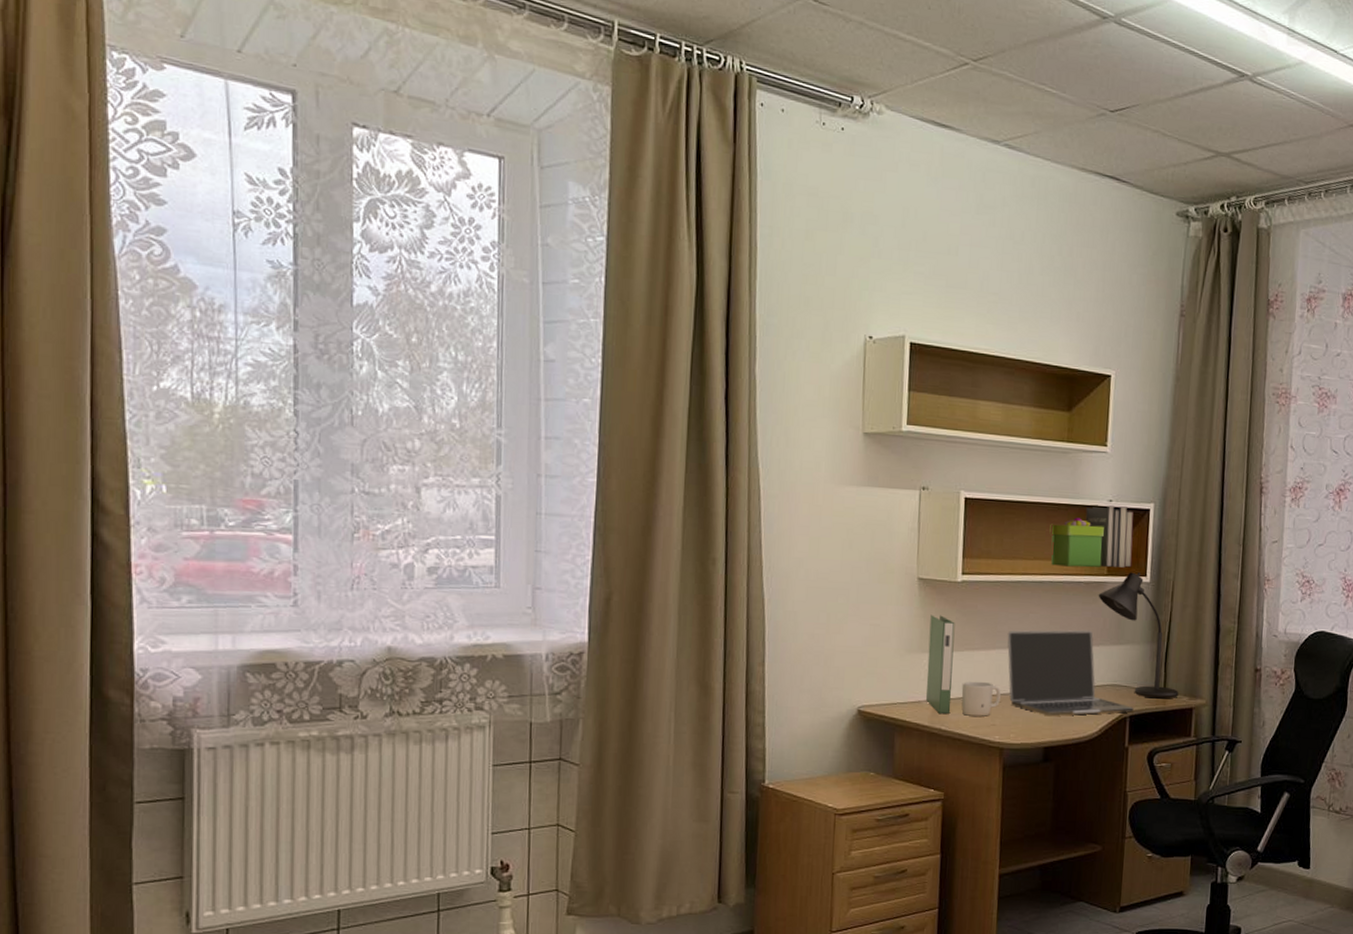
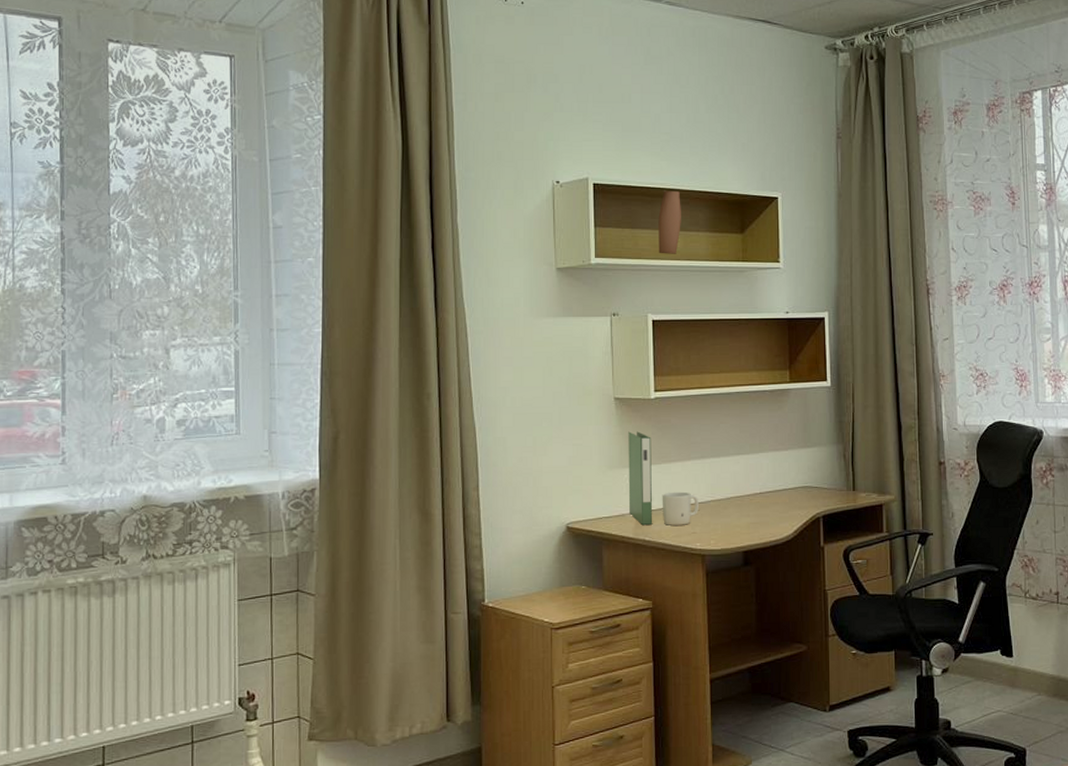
vase: none [977,357,1006,428] -> present [658,190,681,254]
laptop: present [1007,630,1134,717] -> none [701,436,826,521]
decorative box: present [1049,517,1104,568] -> none [733,331,784,377]
books: present [1085,504,1134,568] -> none [765,316,812,375]
desk lamp: present [1098,572,1179,699] -> none [783,378,868,497]

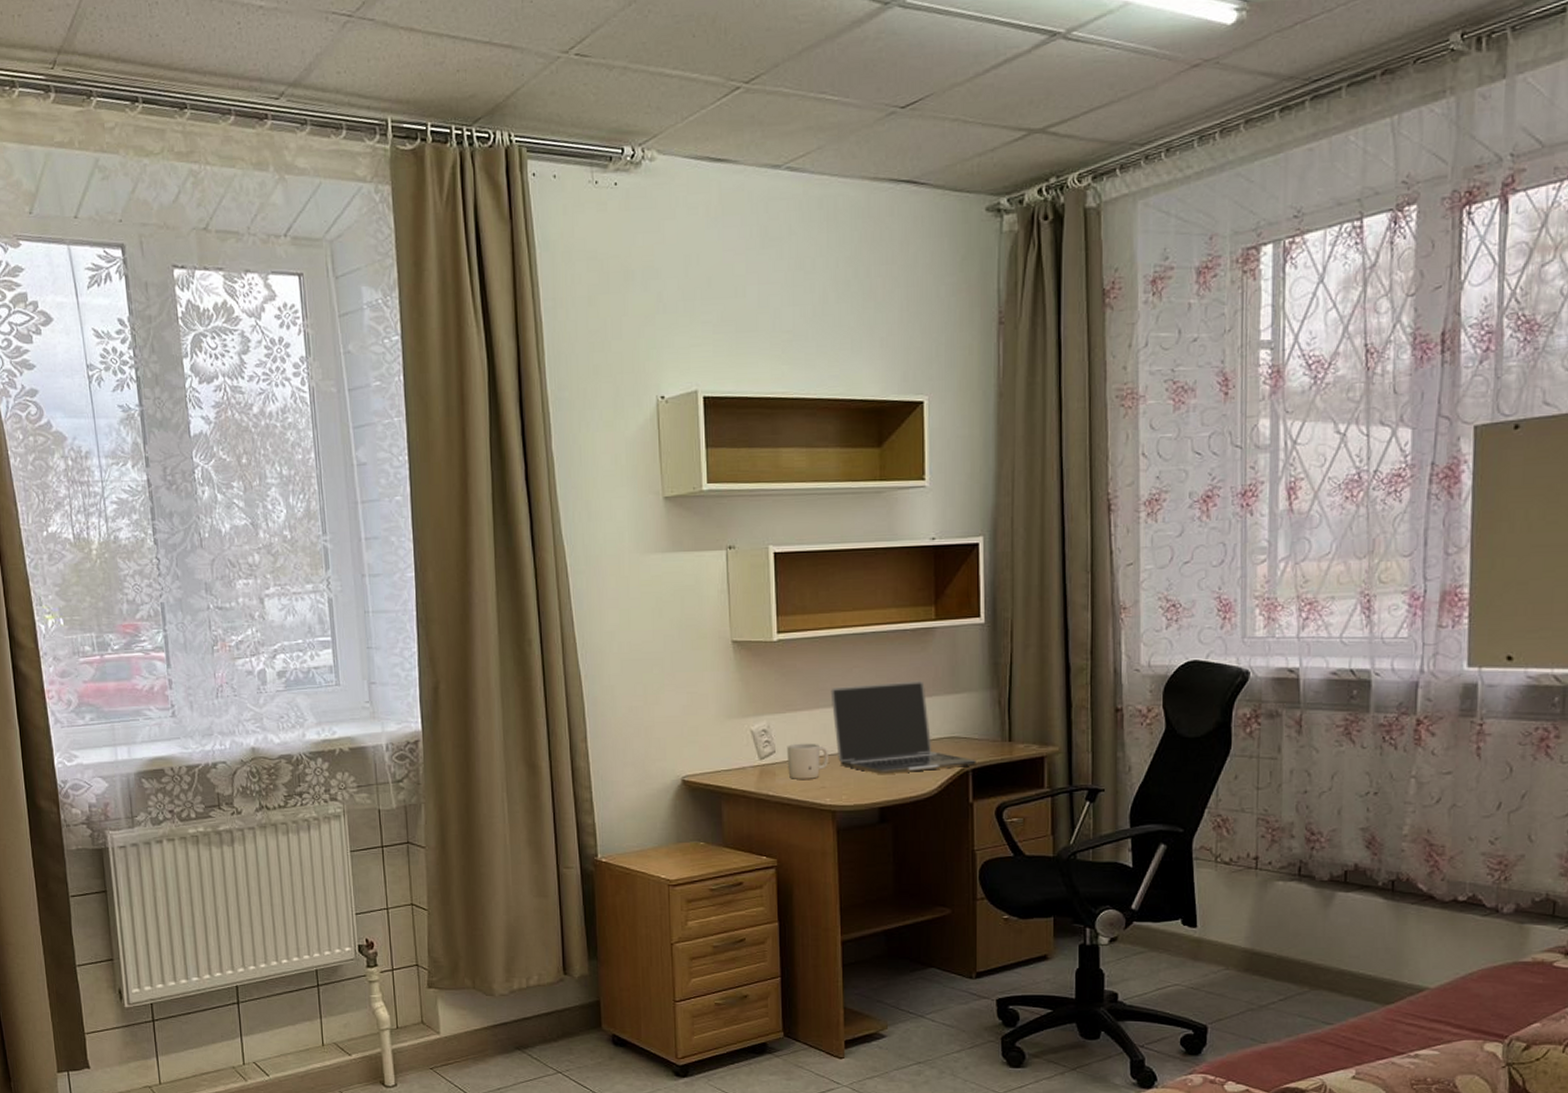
binder: present [628,431,653,525] -> none [748,677,777,778]
vase: present [658,190,681,254] -> none [779,400,807,476]
laptop: none [701,436,826,521] -> present [830,680,976,775]

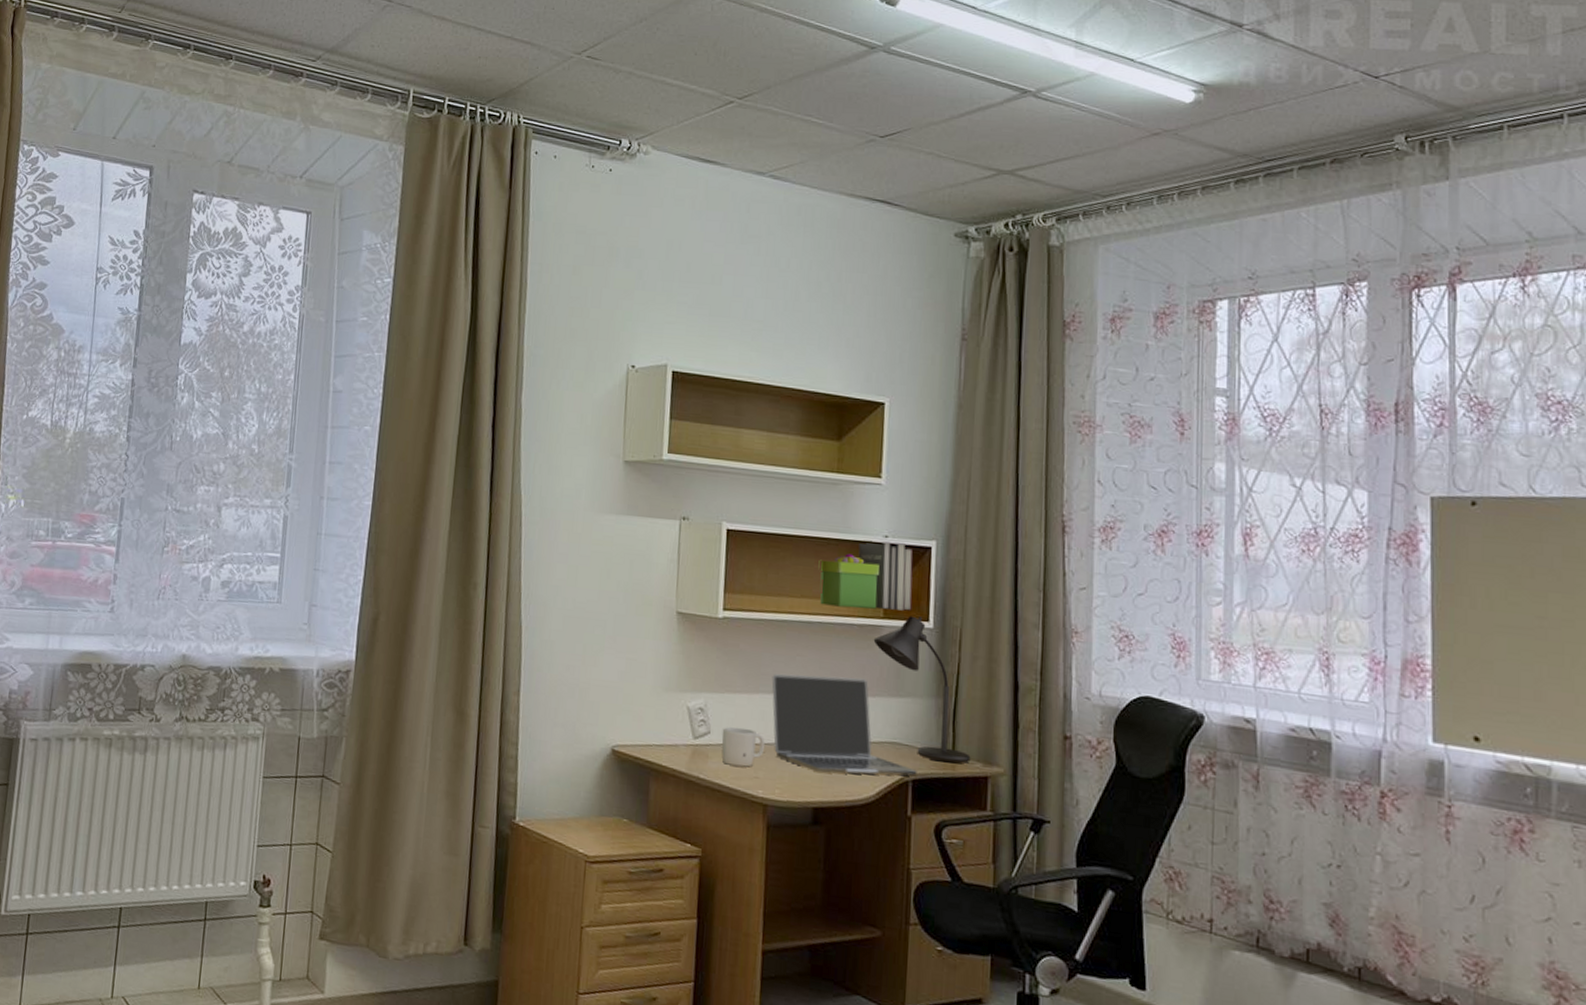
decorative box: none [868,561,928,615] -> present [818,554,879,609]
books: none [906,542,963,612] -> present [858,540,913,611]
desk lamp: none [927,613,1027,749] -> present [873,616,971,764]

